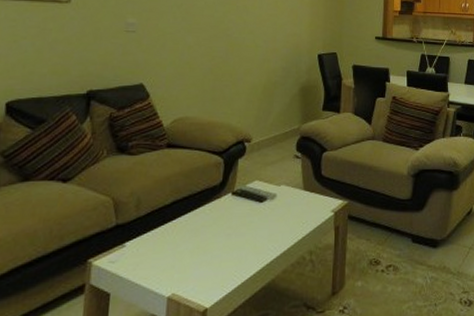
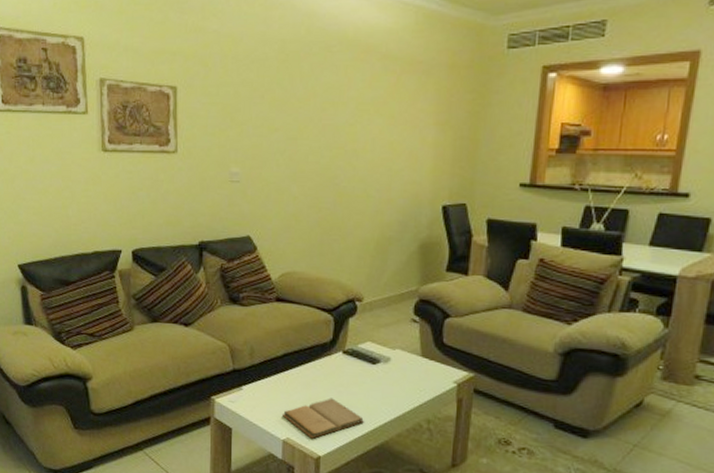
book: none [167,242,252,290] -> present [281,398,364,439]

